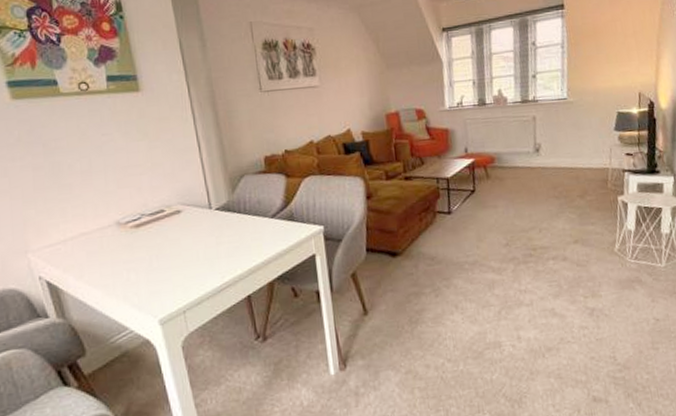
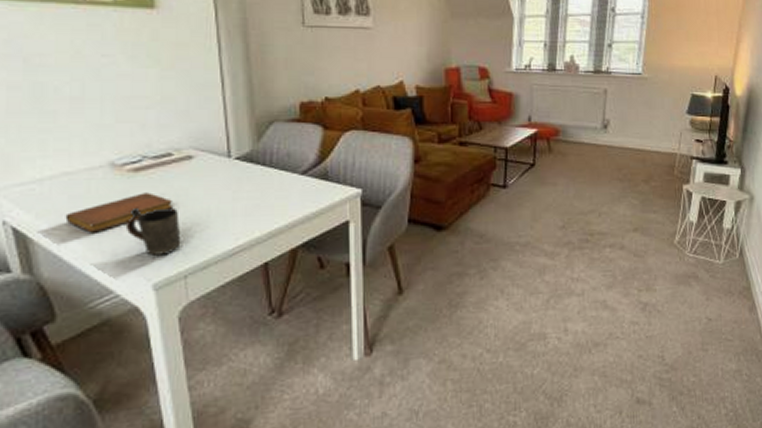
notebook: none [85,244,170,281] -> present [65,192,174,233]
mug: none [132,255,178,296] -> present [125,207,181,256]

